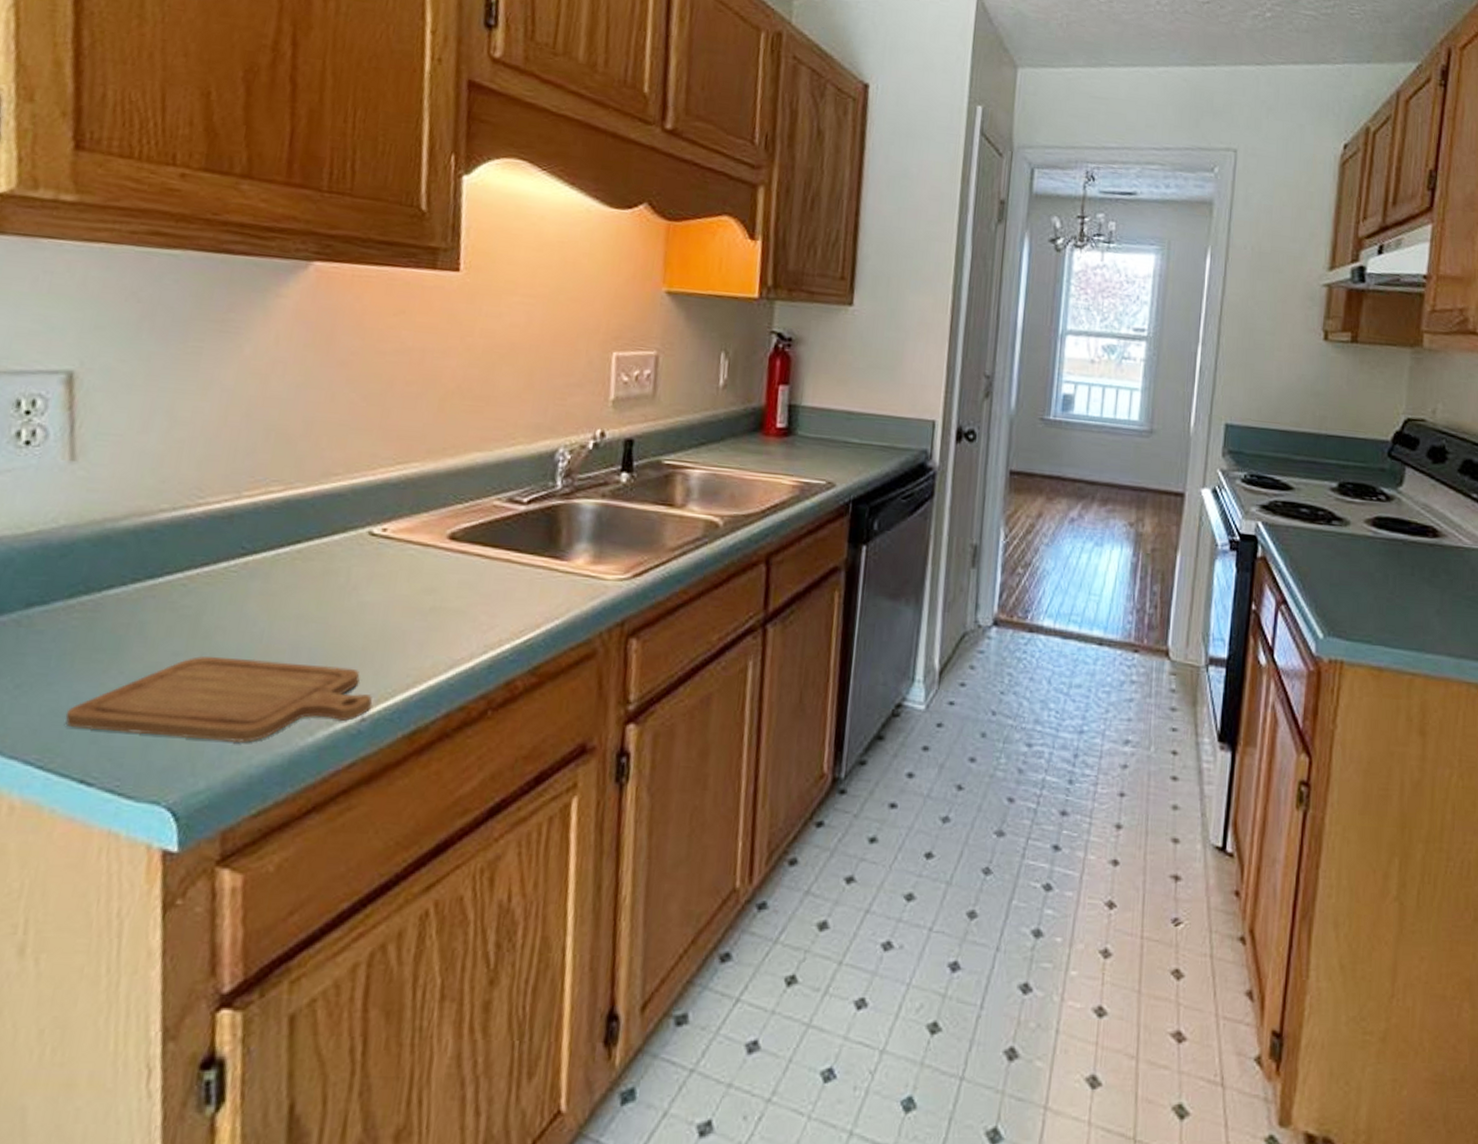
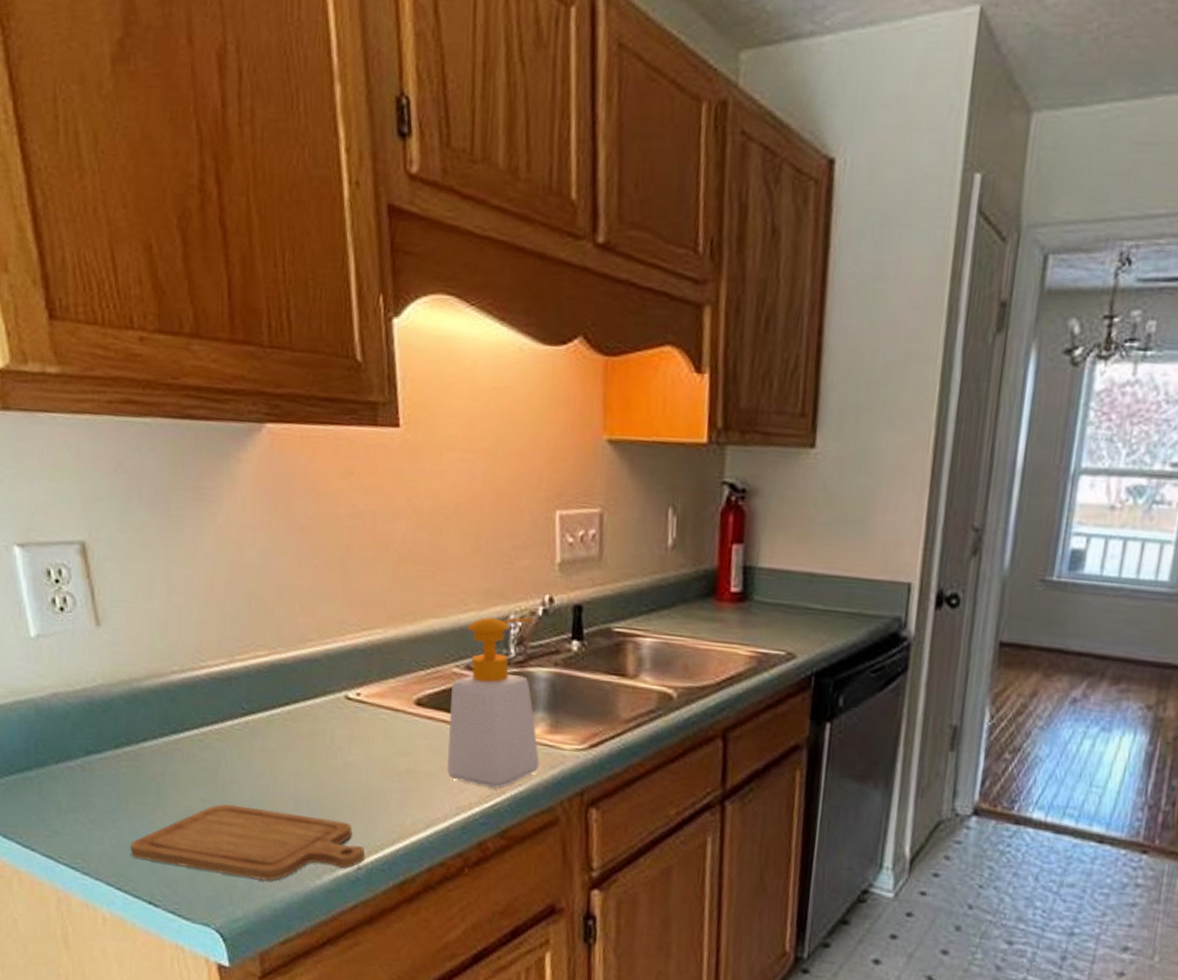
soap bottle: none [477,450,583,623] -> present [447,617,540,789]

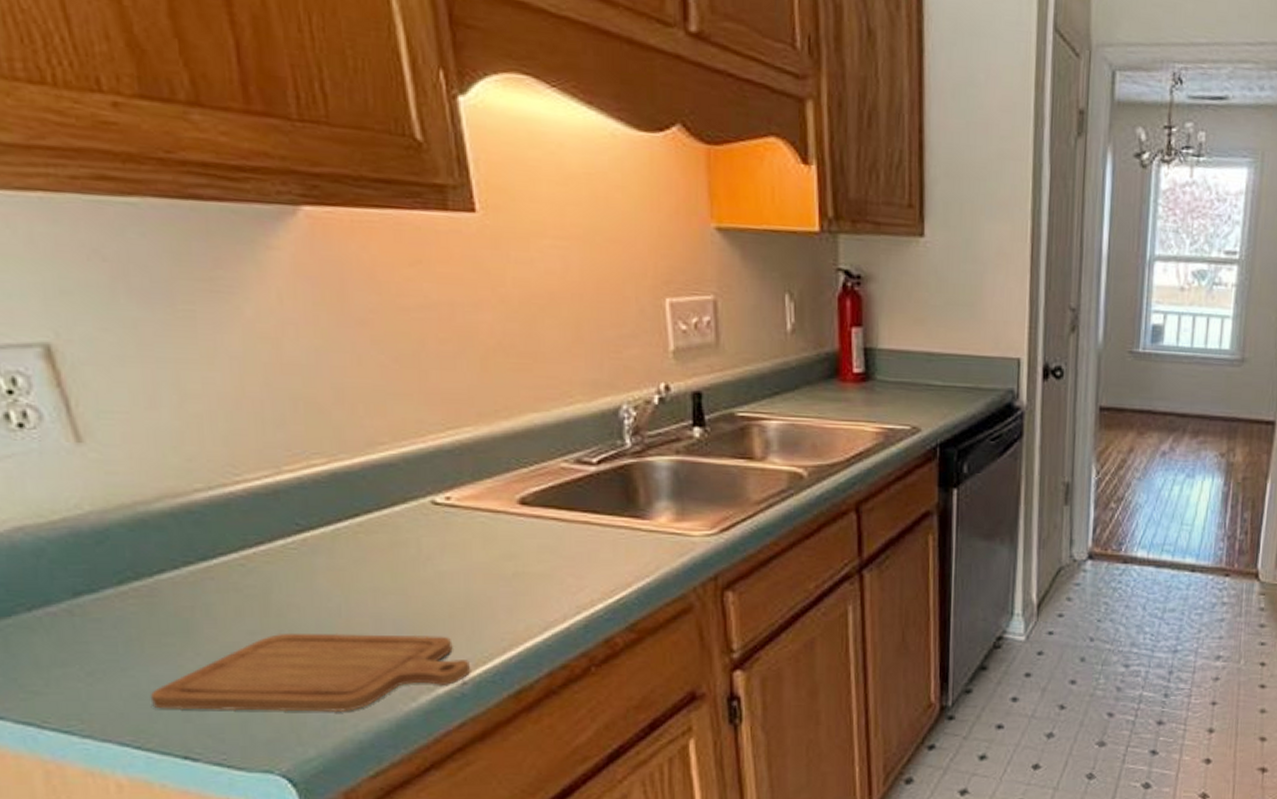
soap bottle: present [447,617,540,789] -> none [561,406,668,582]

